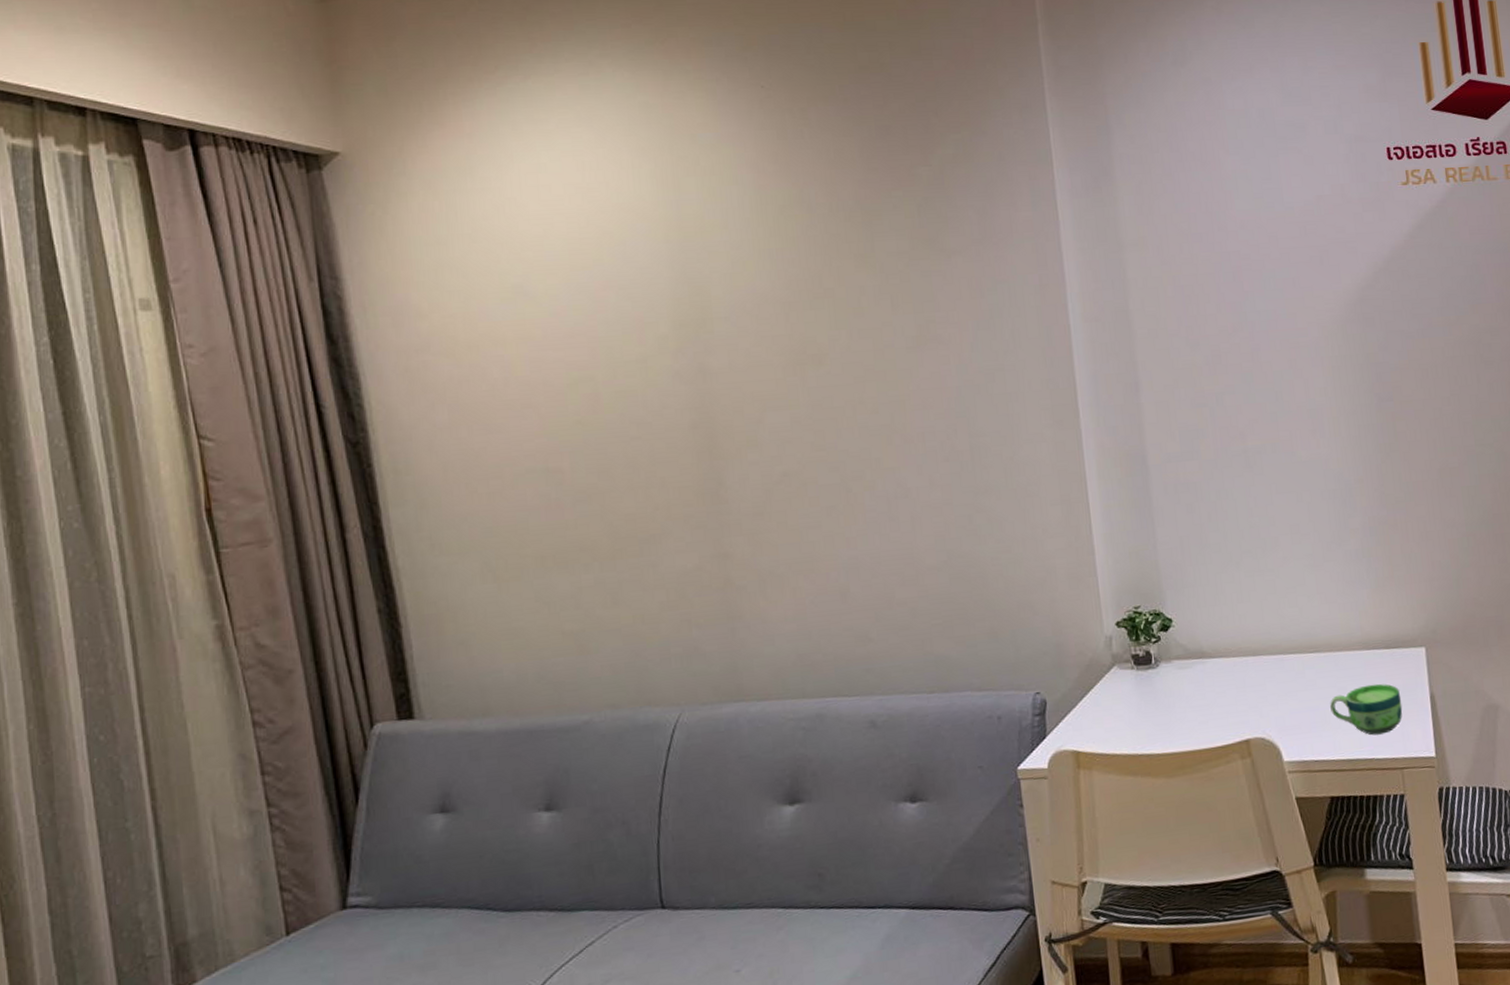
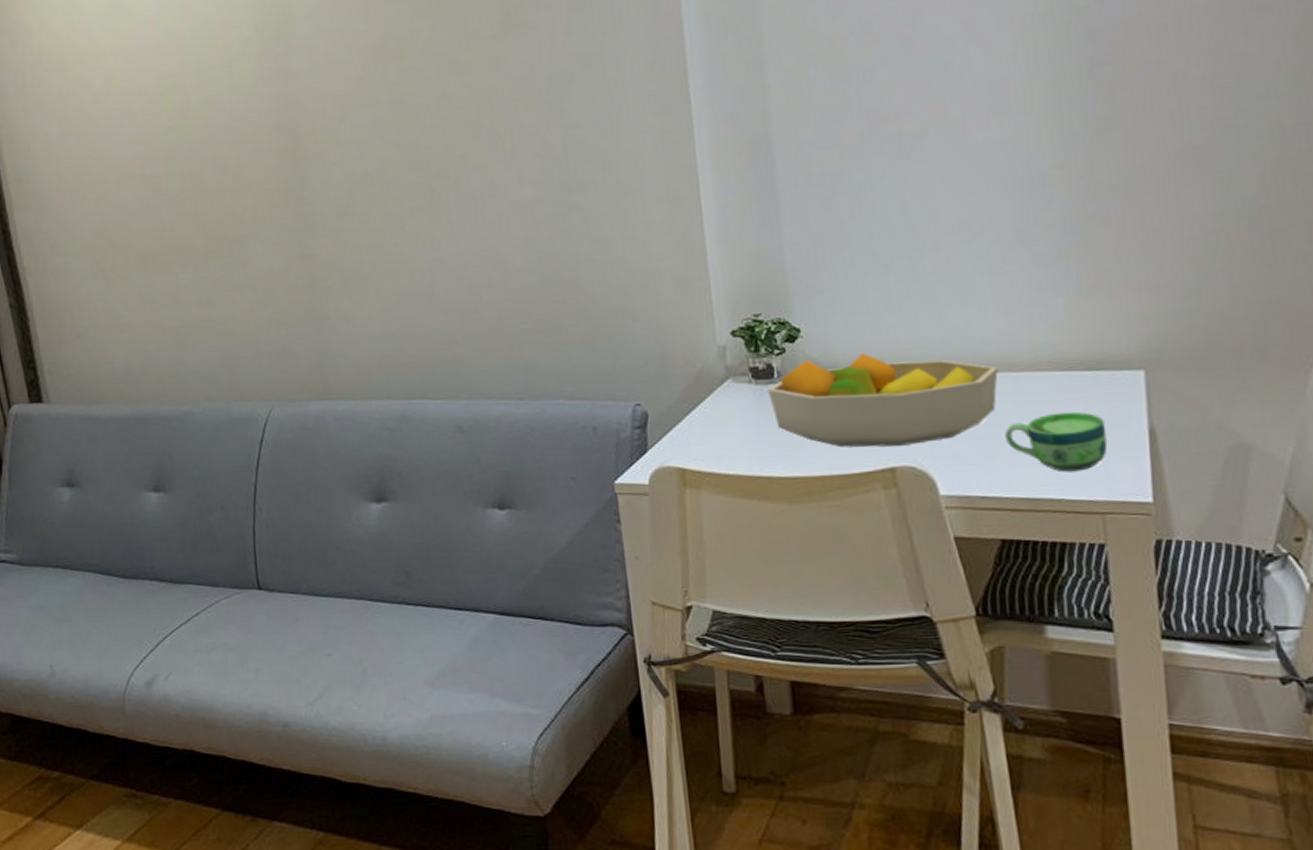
fruit bowl: none [1146,639,1324,724] -> present [767,353,998,448]

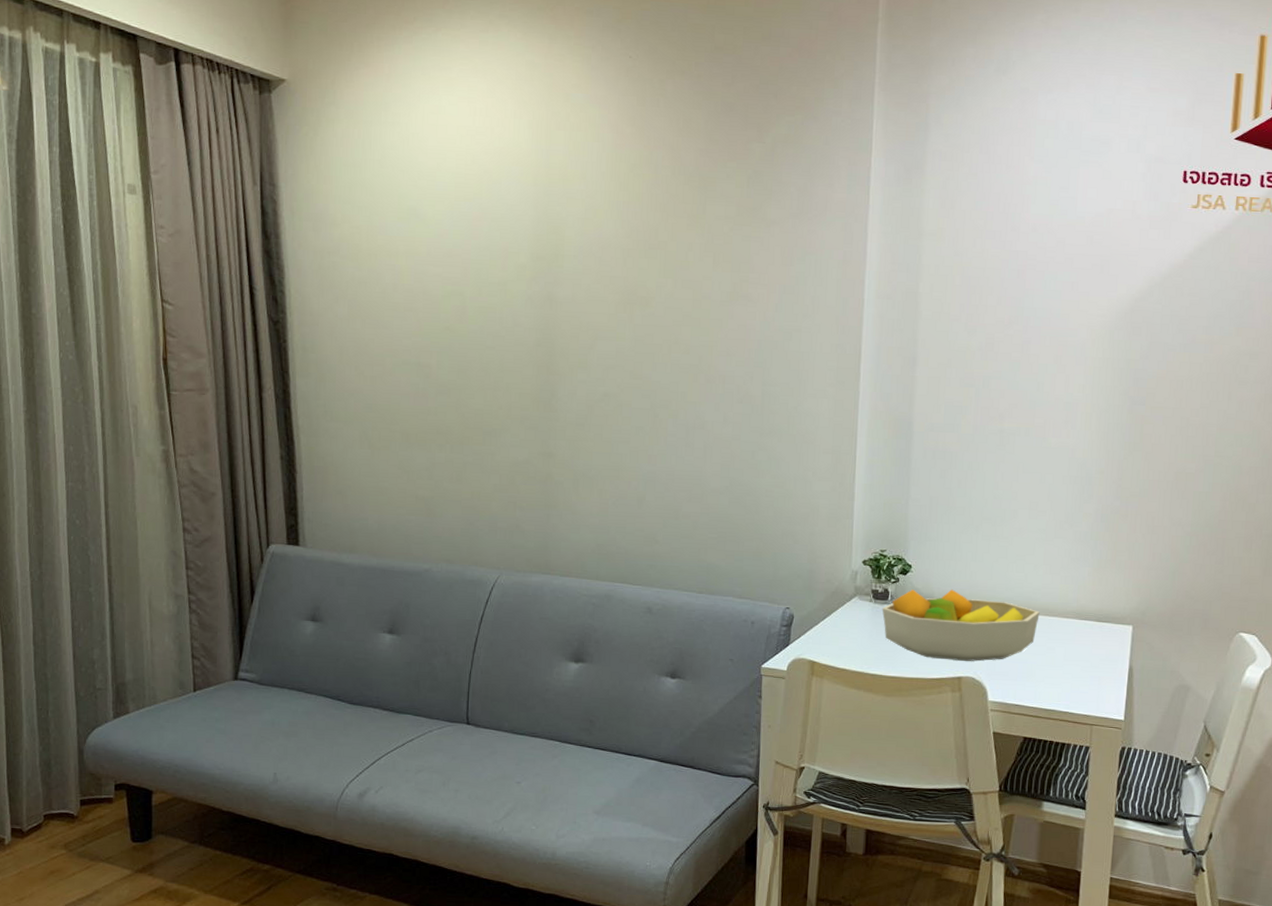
cup: present [1005,411,1108,472] -> none [1037,649,1103,693]

